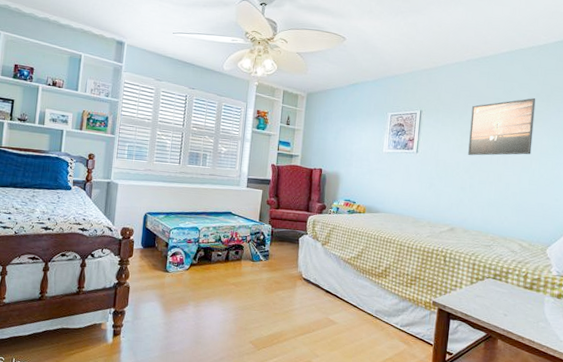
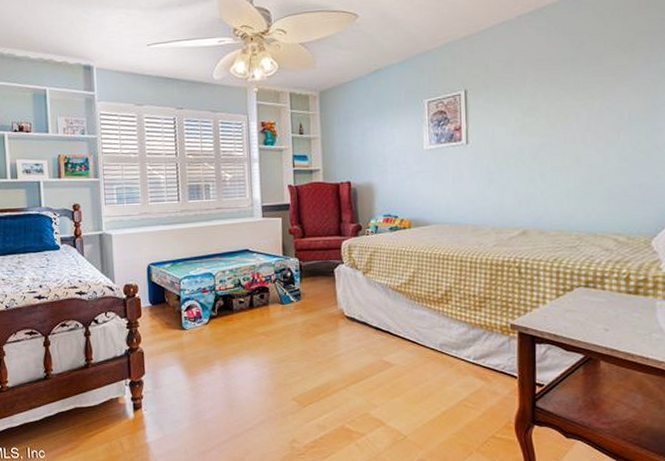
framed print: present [468,98,536,156] -> none [531,50,617,137]

